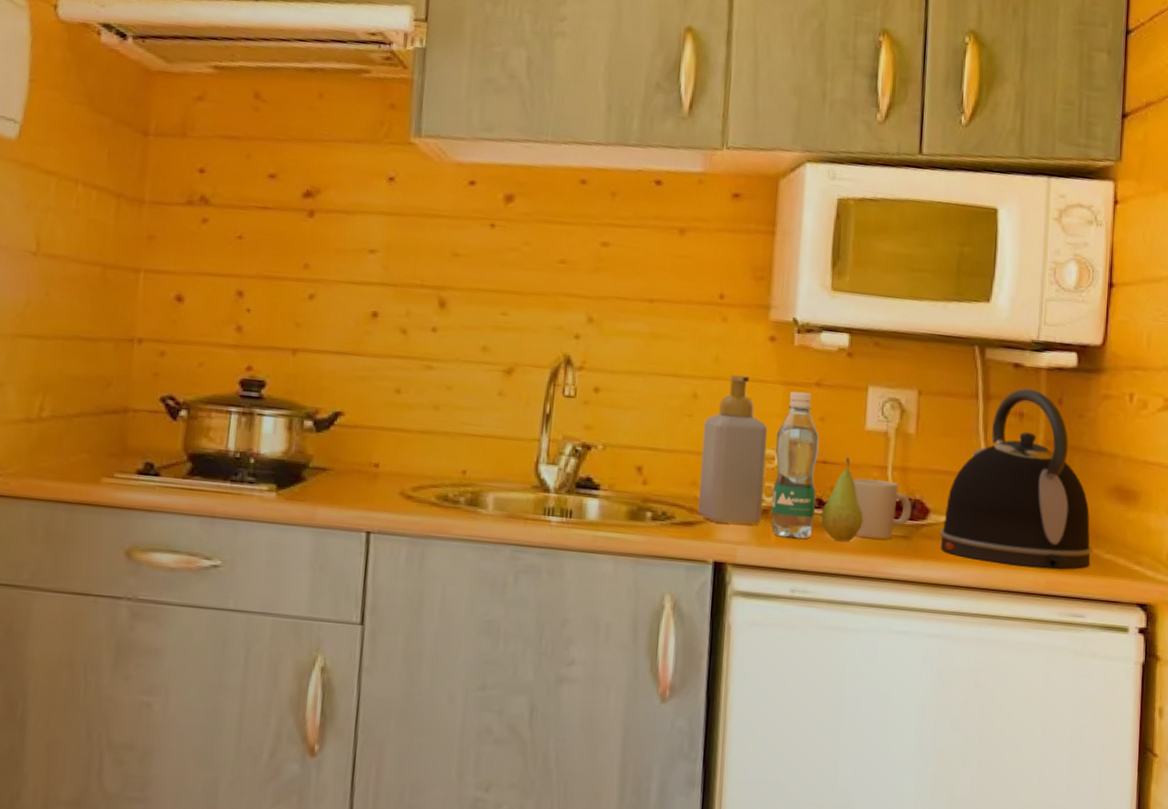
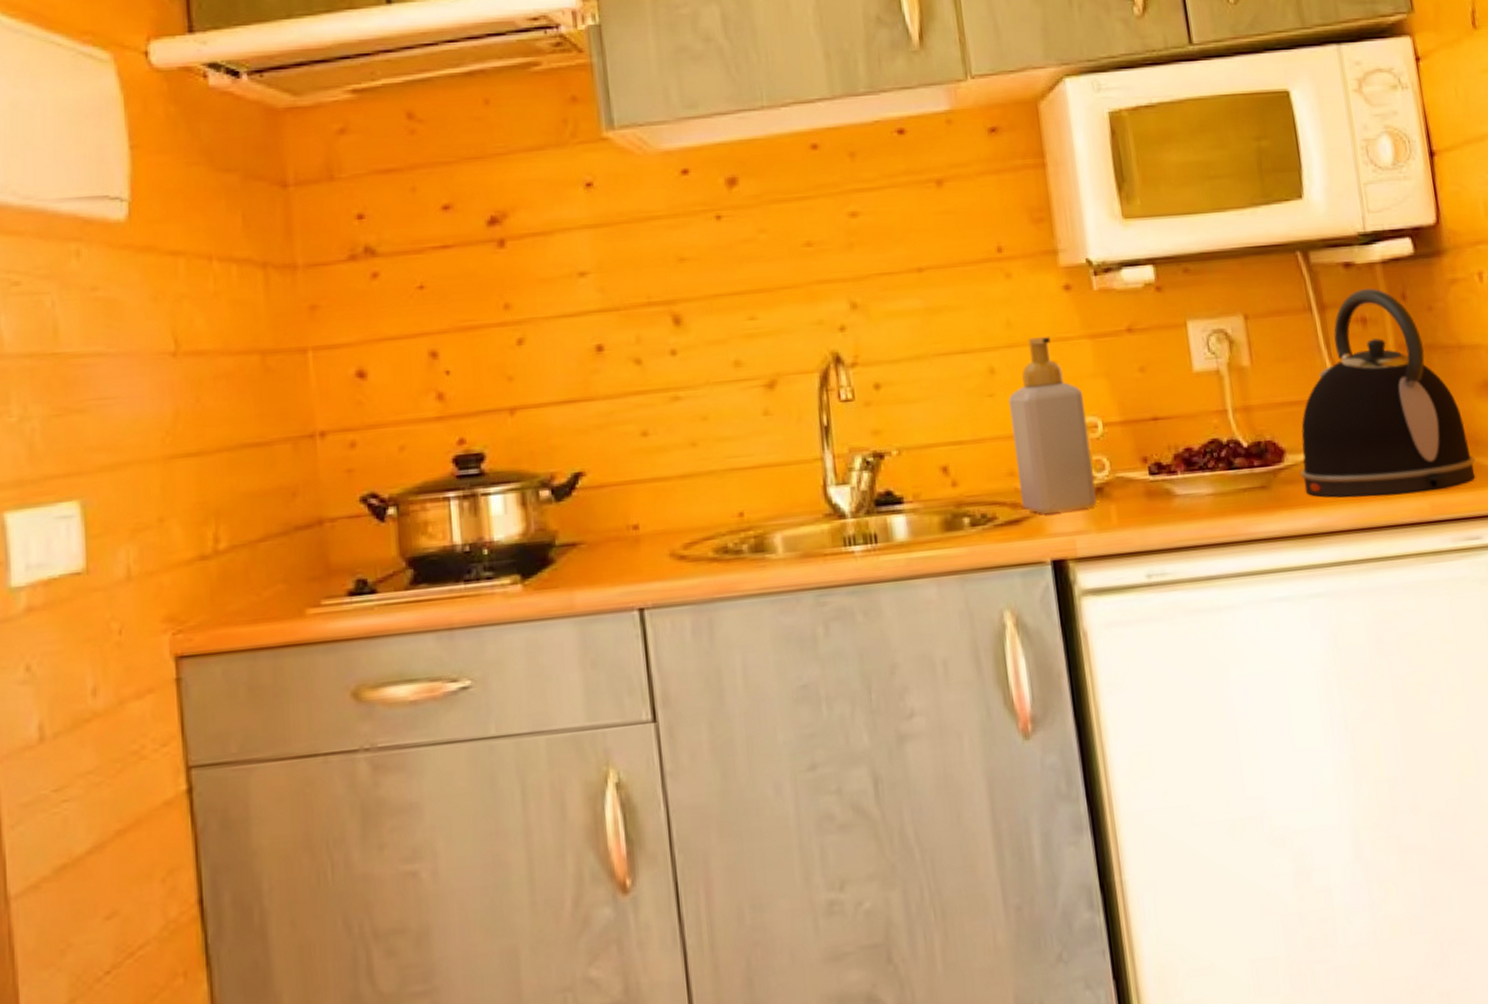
bottle: present [770,391,820,540] -> none [1094,342,1158,517]
fruit: present [821,457,864,542] -> none [1163,408,1213,508]
mug: present [853,478,912,540] -> none [1191,426,1265,498]

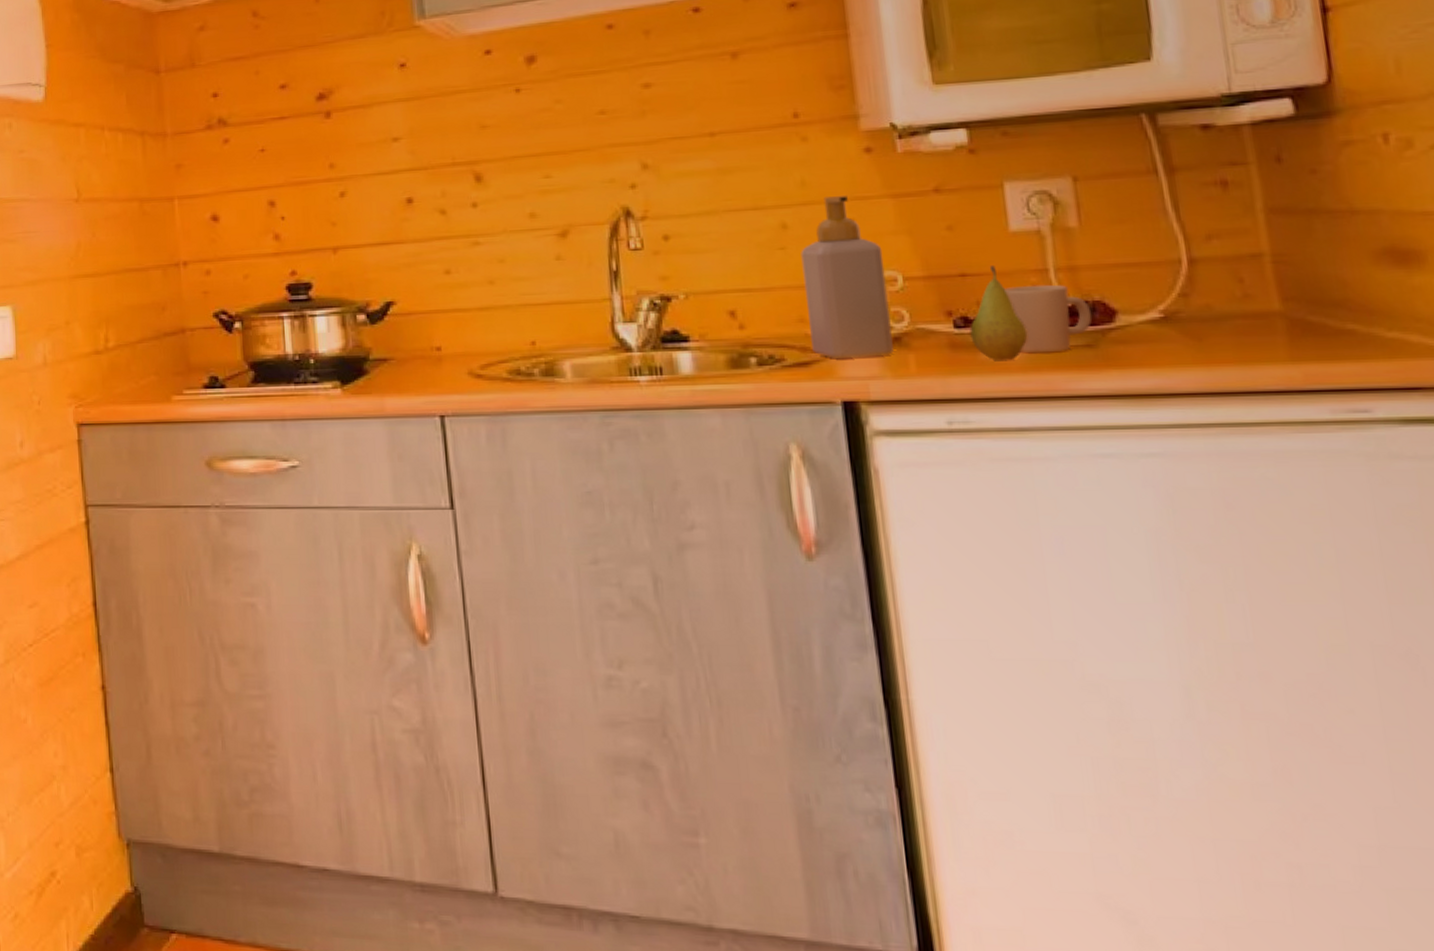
fruit: none [1163,408,1213,508] -> present [969,266,1028,361]
mug: none [1191,426,1265,498] -> present [1004,285,1093,353]
kettle: present [1300,288,1476,498] -> none [1134,150,1368,362]

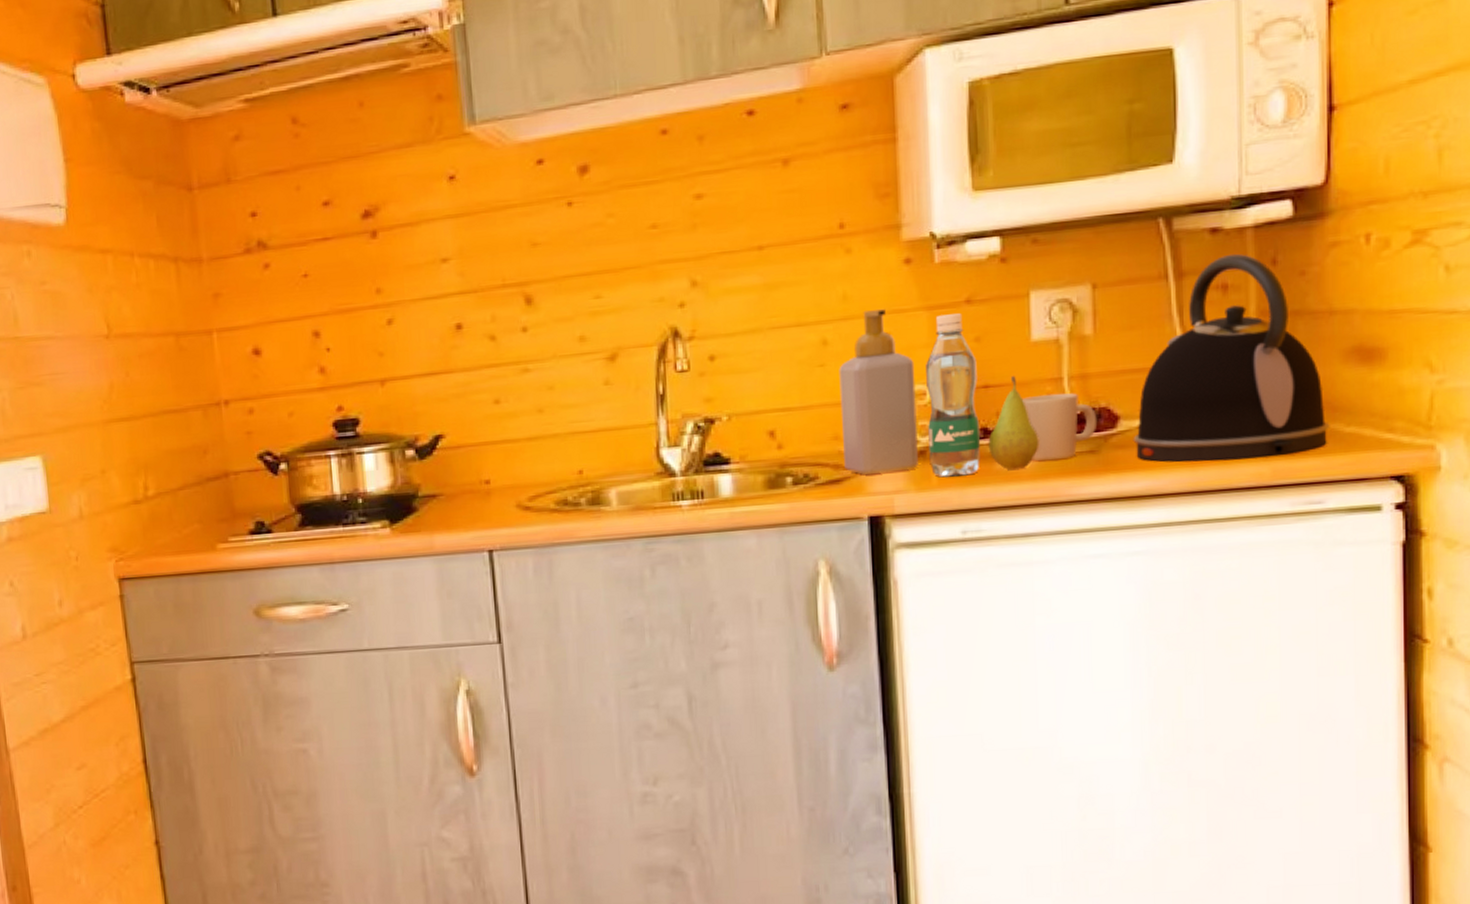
bottle: none [894,202,963,365] -> present [926,313,980,478]
kettle: none [1134,150,1368,362] -> present [1133,253,1330,463]

